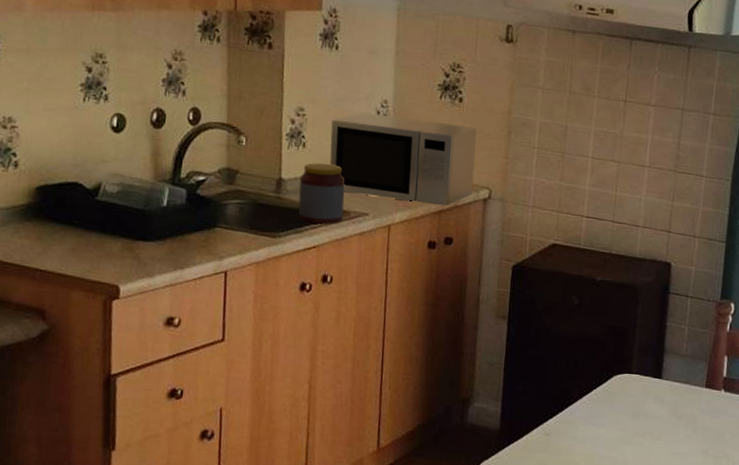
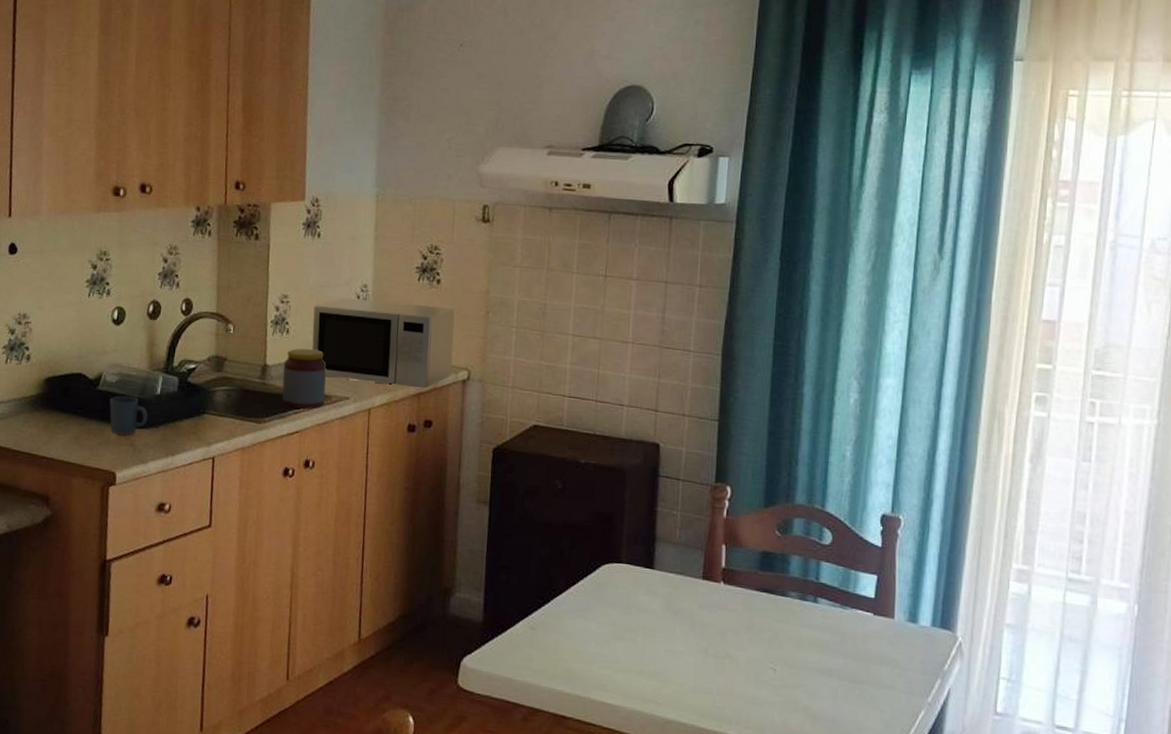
mug: none [110,207,154,248] -> present [109,396,148,436]

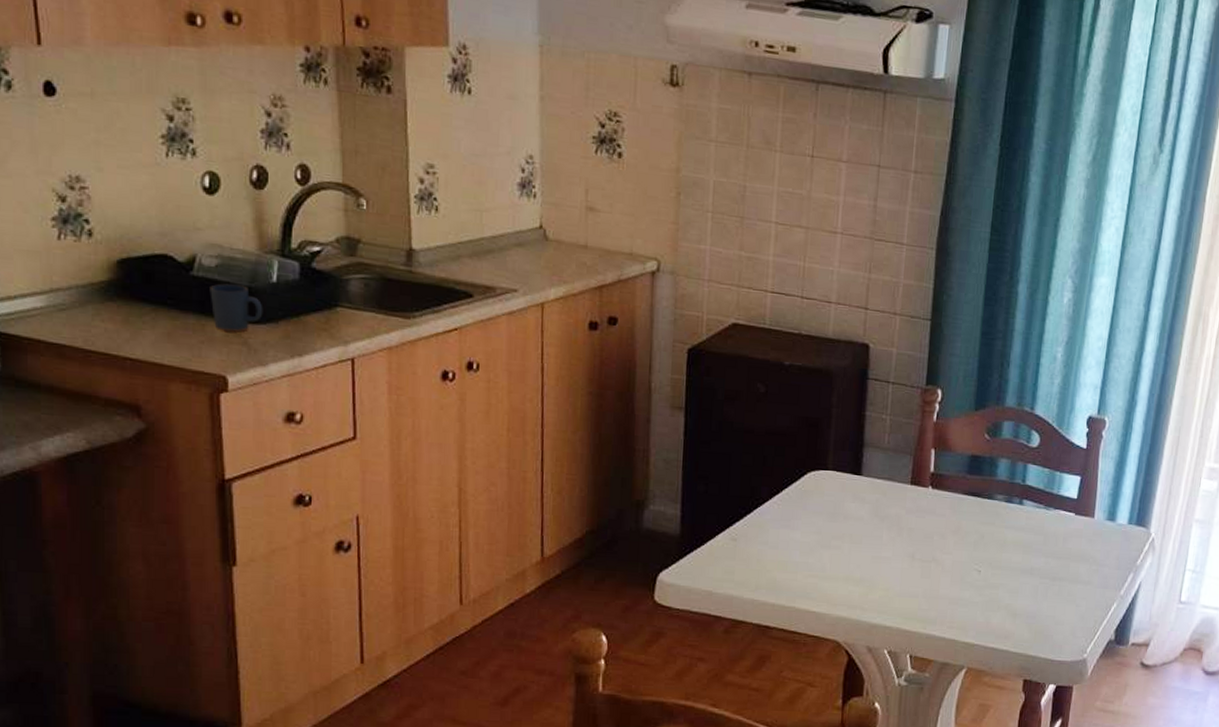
jar: present [281,348,327,410] -> none [433,230,489,304]
microwave: present [312,297,455,389] -> none [467,170,640,281]

